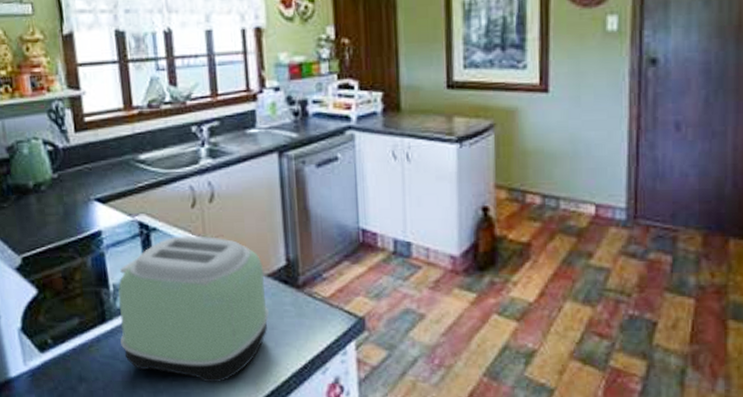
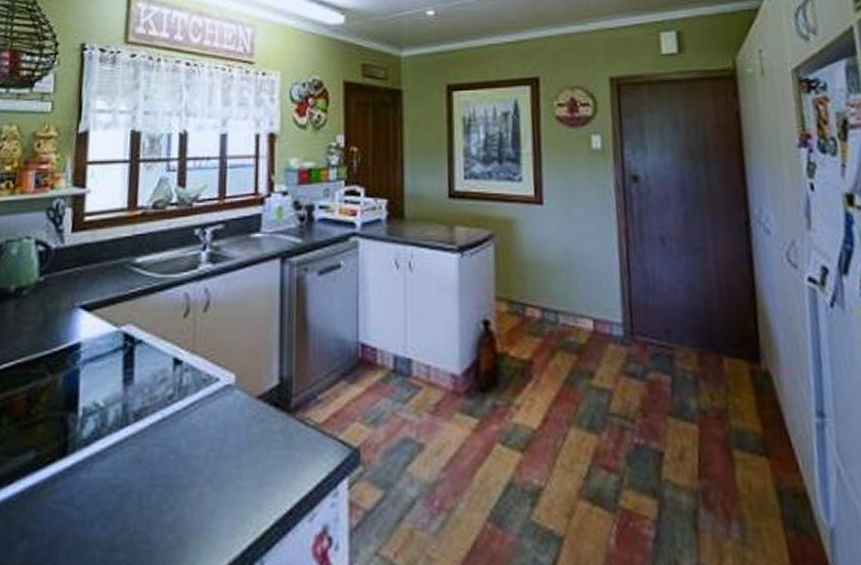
toaster: present [118,235,269,383] -> none [79,349,255,536]

